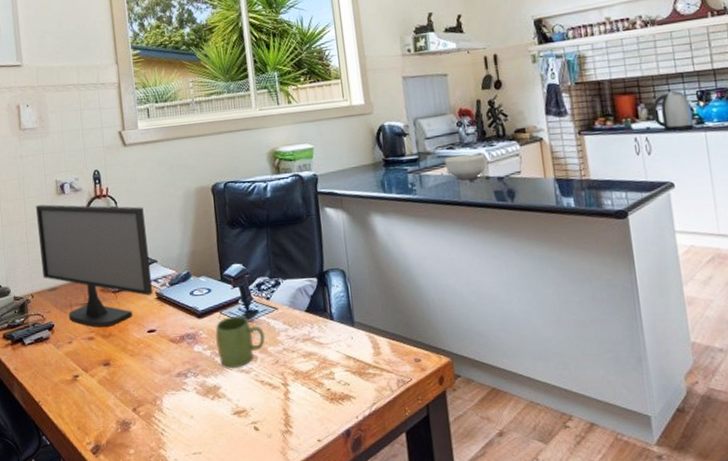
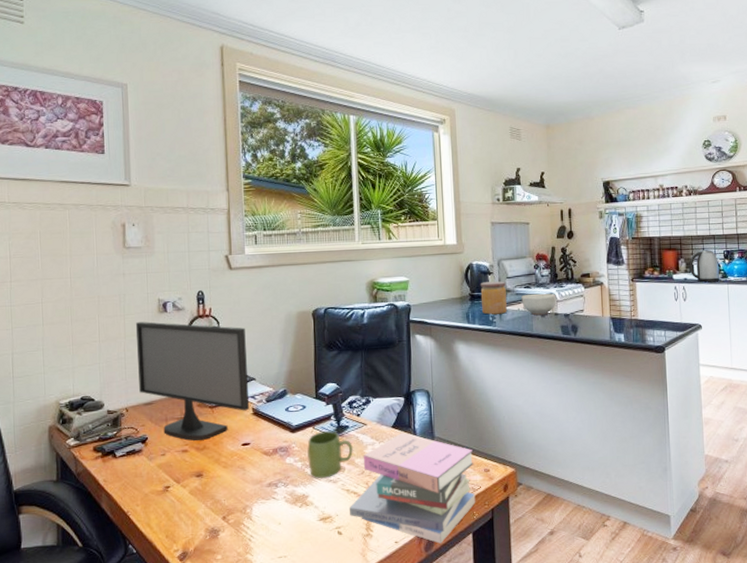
books: none [265,317,407,443] -> present [350,432,476,544]
jar: none [394,143,428,182] -> present [480,281,507,315]

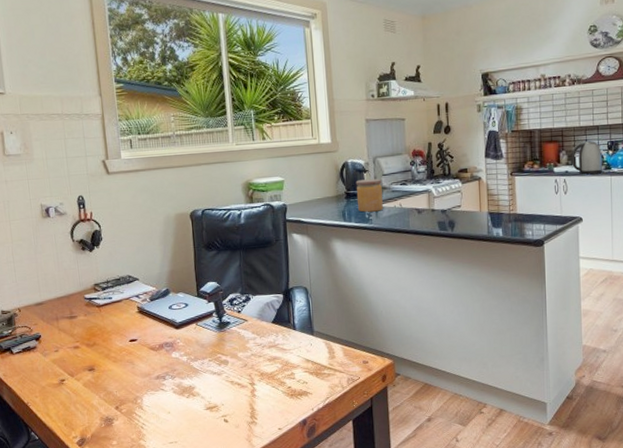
computer monitor: present [135,322,250,441] -> none [21,226,135,338]
mug: present [307,430,353,478] -> none [191,326,236,371]
books: present [350,432,476,544] -> none [234,327,355,430]
bowl: present [521,293,556,316] -> none [397,189,433,212]

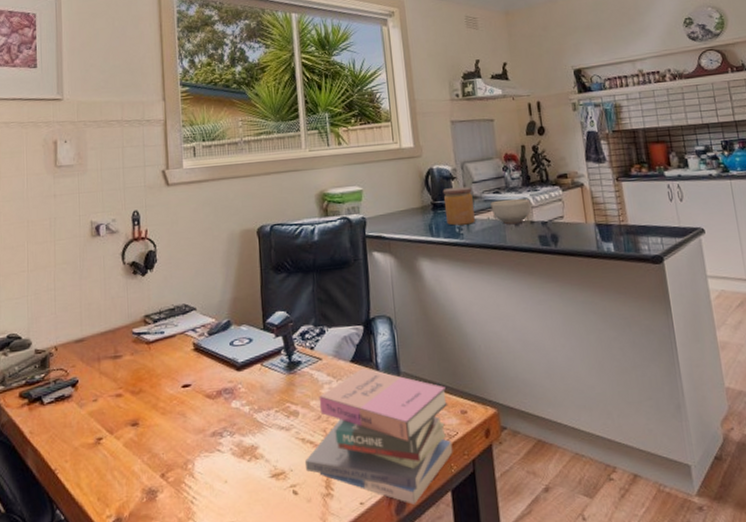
books: none [234,327,355,430] -> present [306,368,453,505]
bowl: none [397,189,433,212] -> present [490,198,531,225]
kettle: present [571,141,603,174] -> none [681,141,721,178]

